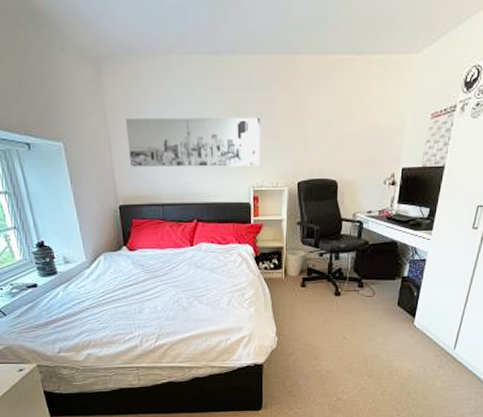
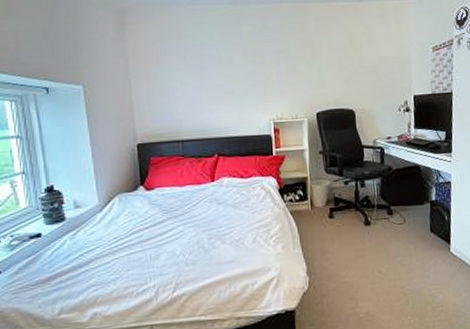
wall art: present [126,117,261,167] -> none [147,56,279,106]

